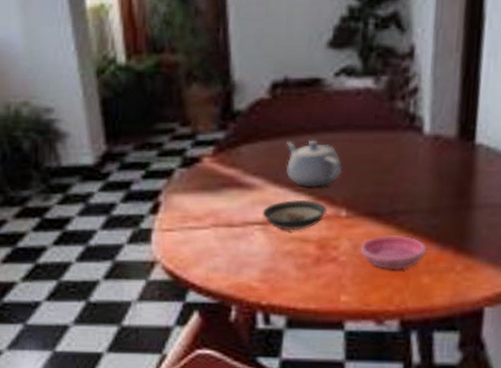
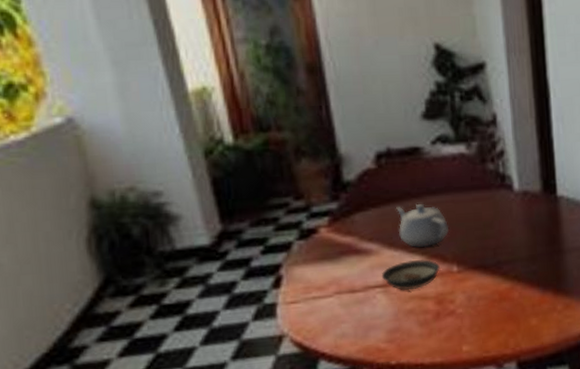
saucer: present [360,235,427,271] -> none [473,284,531,317]

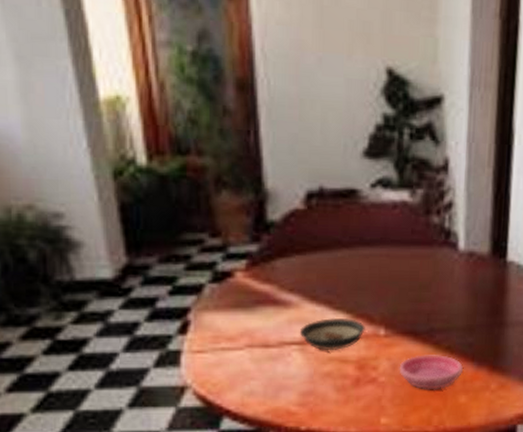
teapot: present [396,203,449,248] -> none [323,254,381,305]
saucer: none [473,284,531,317] -> present [399,355,463,390]

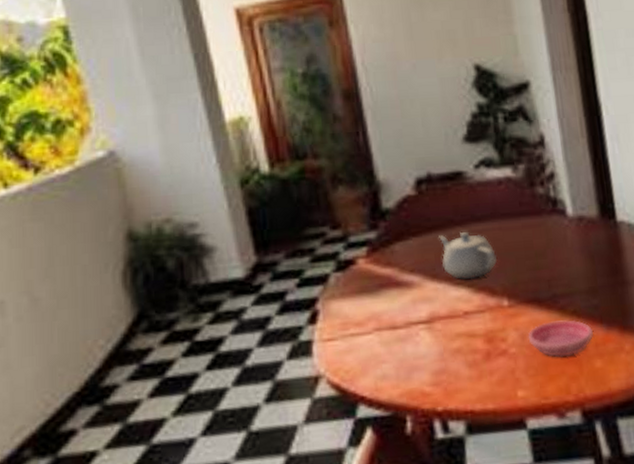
saucer: present [299,317,365,350] -> none [424,293,489,327]
teapot: none [323,254,381,305] -> present [439,231,497,280]

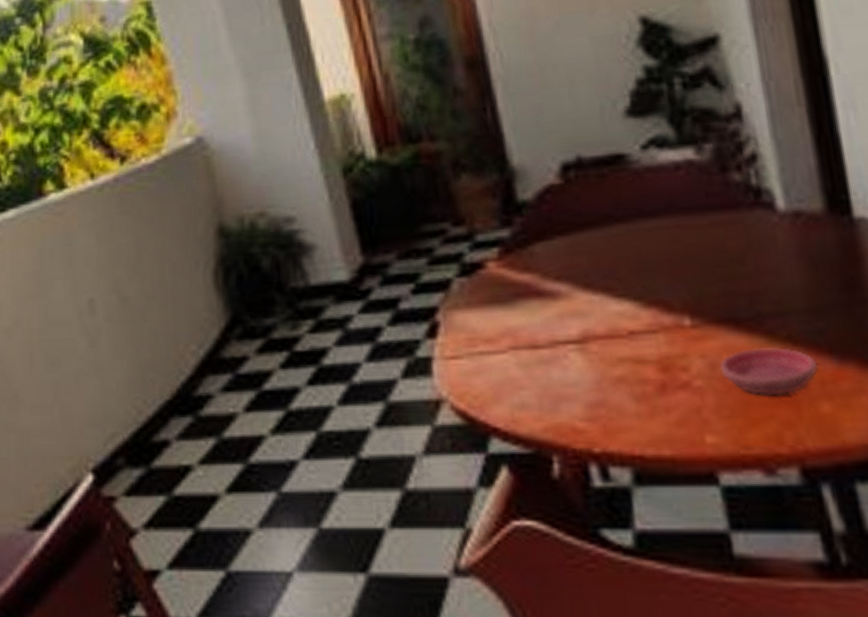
teapot: present [439,231,497,280] -> none [593,229,675,291]

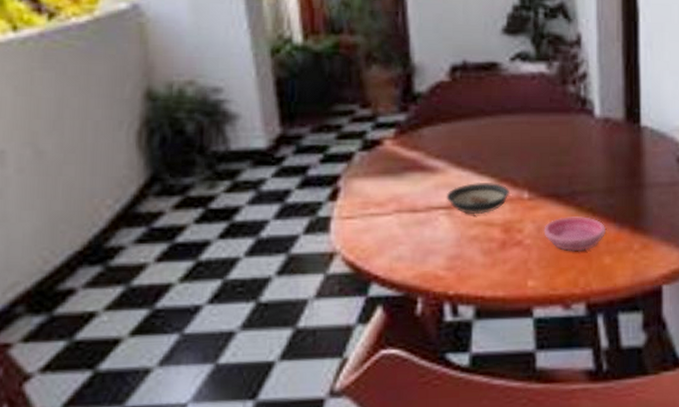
saucer: none [574,307,663,349] -> present [446,182,509,214]

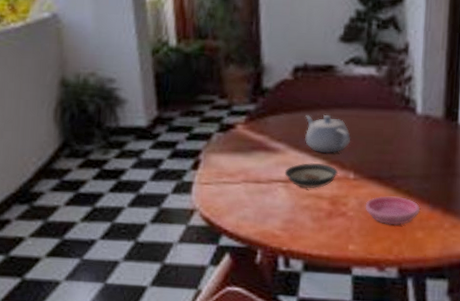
teapot: none [468,122,523,170] -> present [305,114,351,154]

